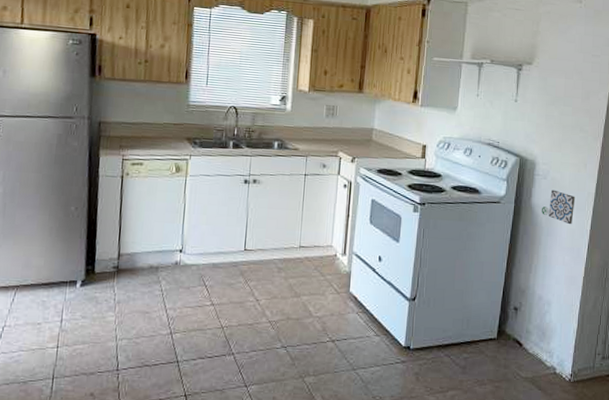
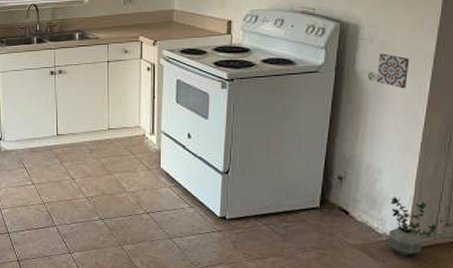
potted plant: none [555,328,596,389] -> present [388,196,438,256]

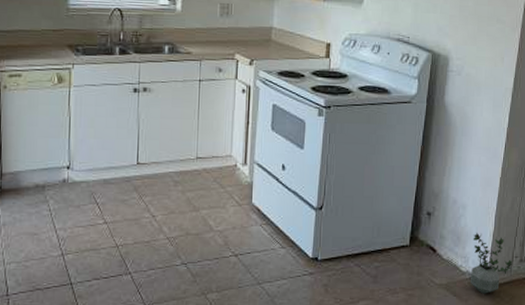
decorative tile: present [368,53,410,89] -> none [456,86,492,123]

